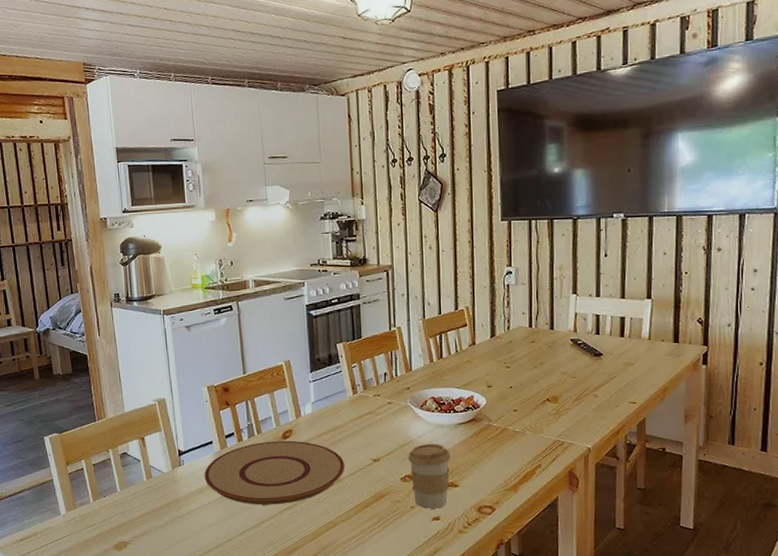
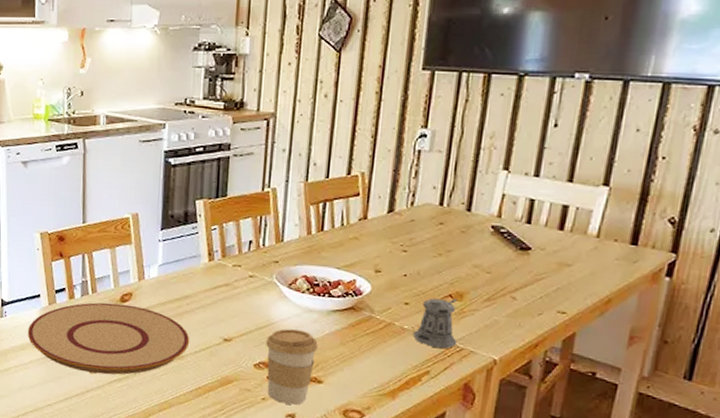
pepper shaker: none [524,401,558,444] -> present [413,298,458,348]

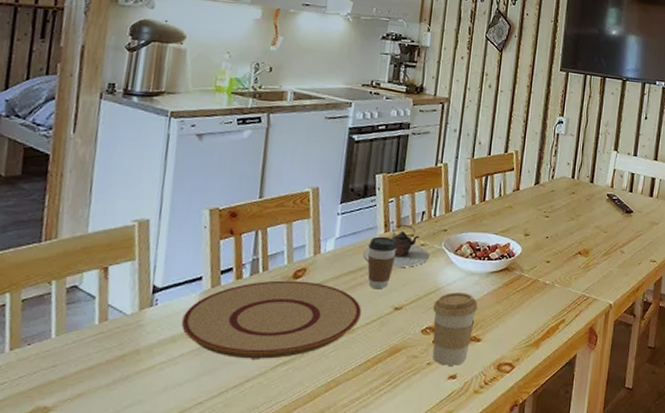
teapot: none [188,253,260,299] -> present [363,224,430,268]
coffee cup: none [192,265,223,318] -> present [367,236,398,288]
pepper shaker: present [413,298,458,348] -> none [553,255,585,298]

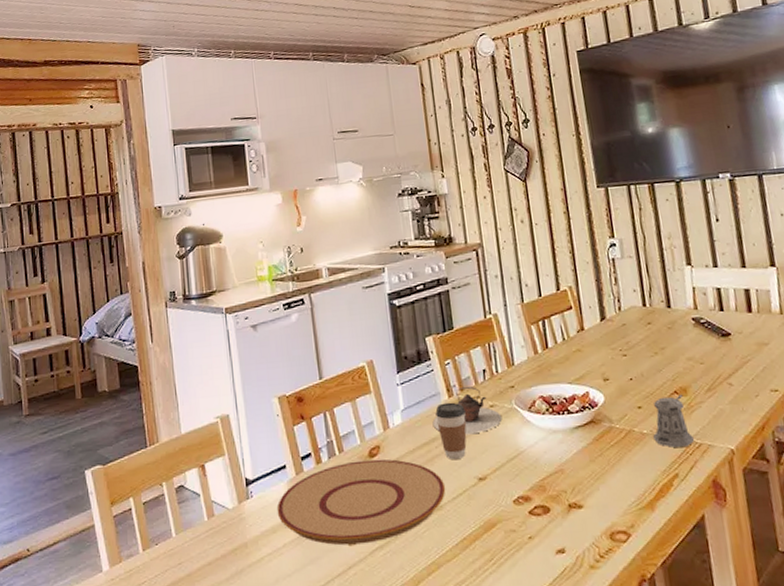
coffee cup: present [432,292,478,366] -> none [519,454,572,539]
pepper shaker: none [553,255,585,298] -> present [653,394,694,447]

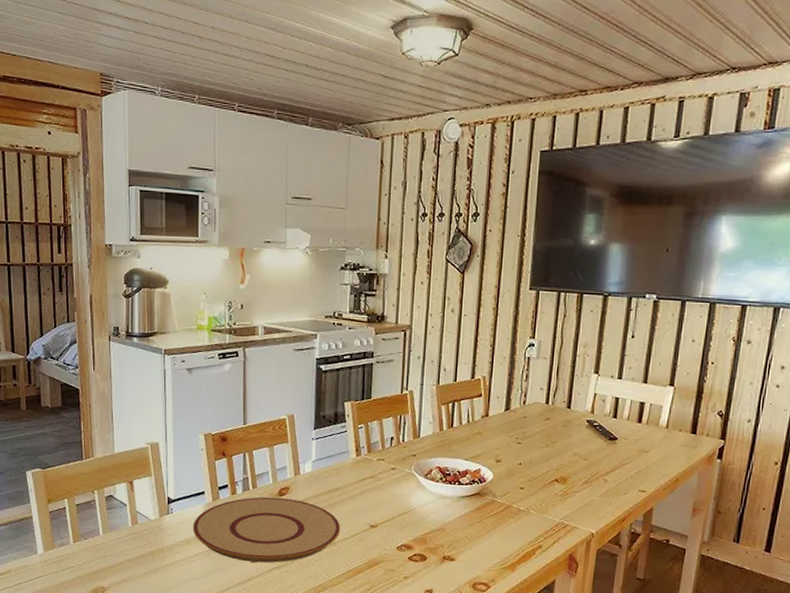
teapot: present [432,386,502,435] -> none [338,449,401,490]
coffee cup: present [435,402,467,459] -> none [342,460,369,507]
pepper shaker: present [653,394,694,447] -> none [528,482,562,525]

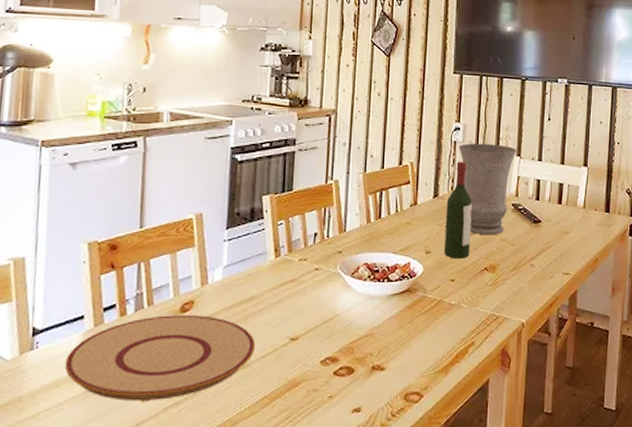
wine bottle: none [514,376,544,469] -> present [444,161,472,259]
vase: none [532,359,595,449] -> present [458,143,517,235]

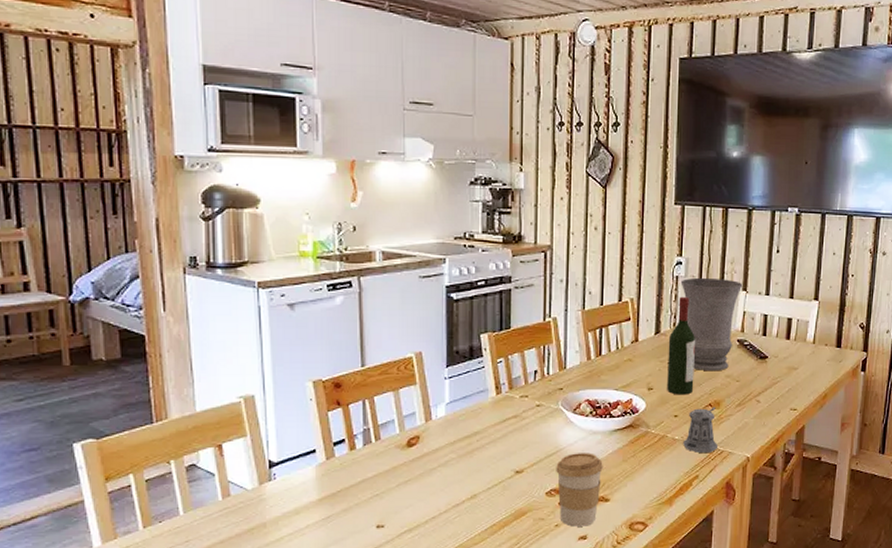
plate: present [64,314,256,402] -> none [302,448,482,528]
coffee cup: none [332,318,380,398] -> present [556,453,603,527]
pepper shaker: none [459,271,493,318] -> present [683,407,717,453]

